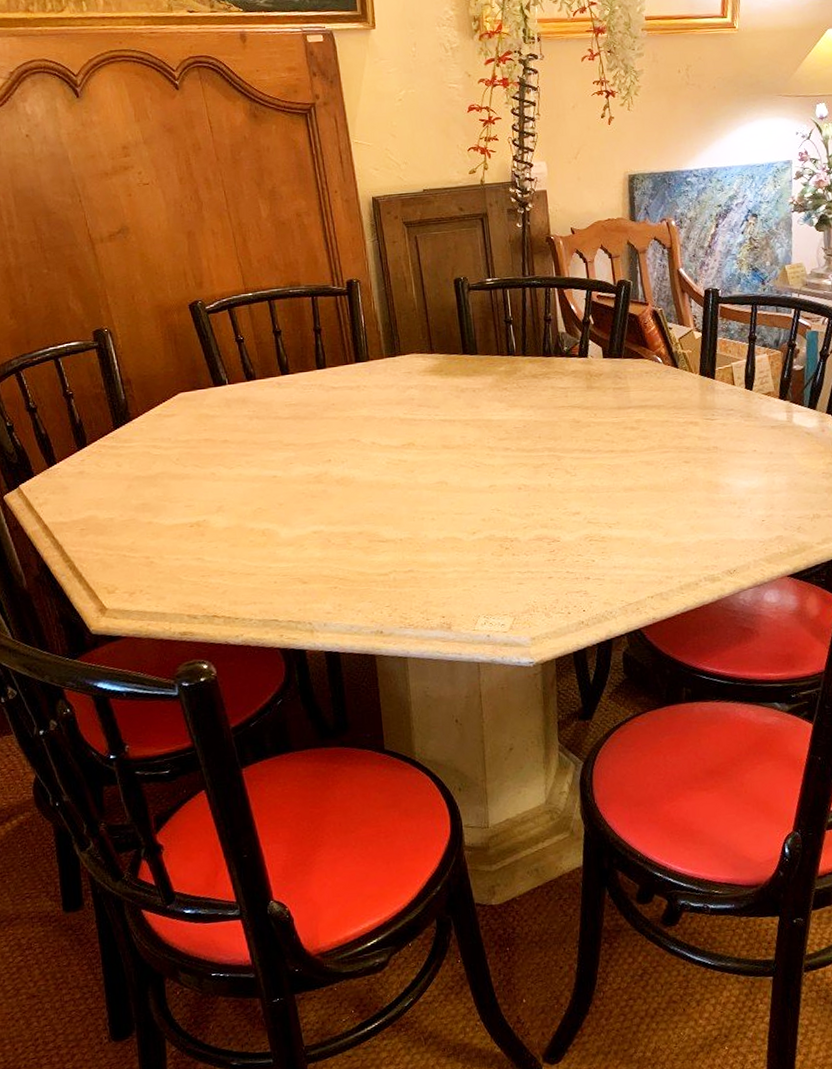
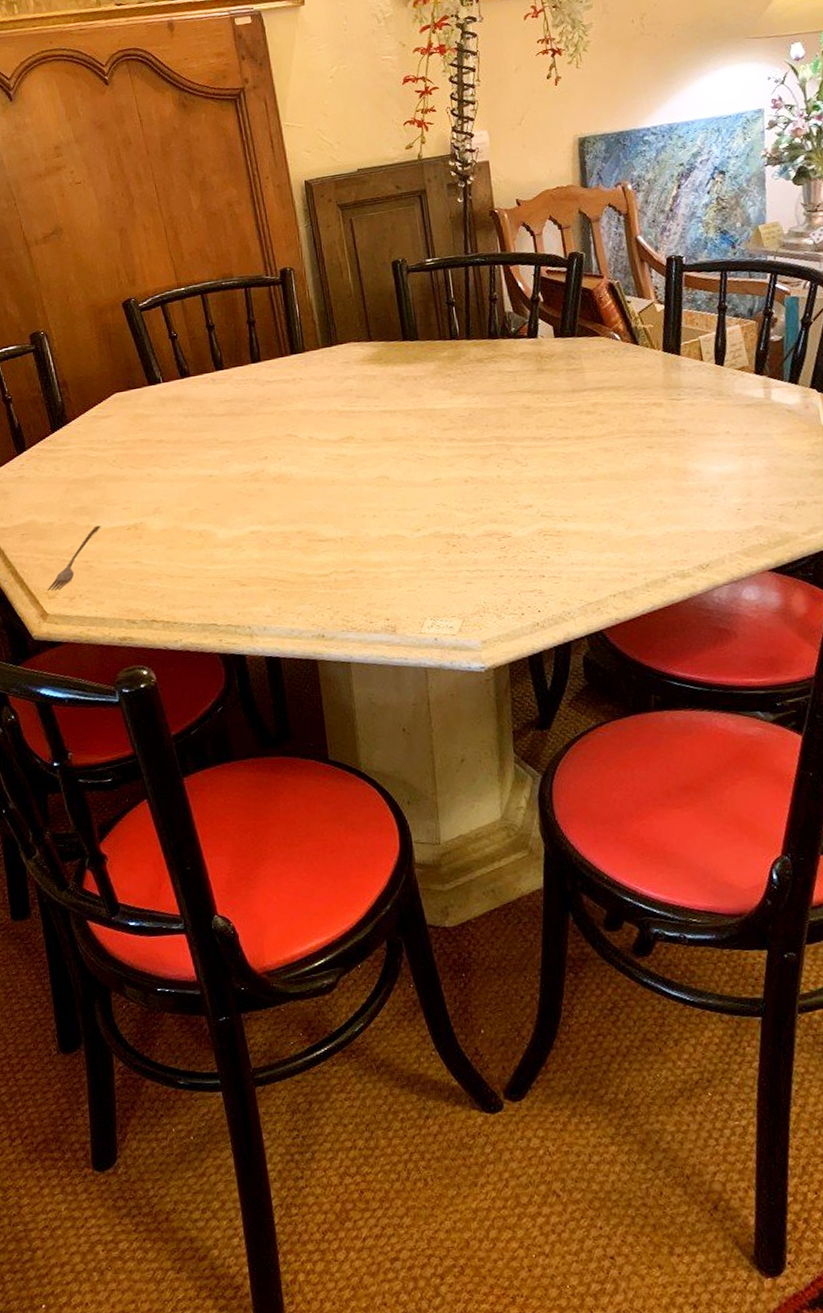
fork: none [106,522,163,586] -> present [47,526,101,591]

